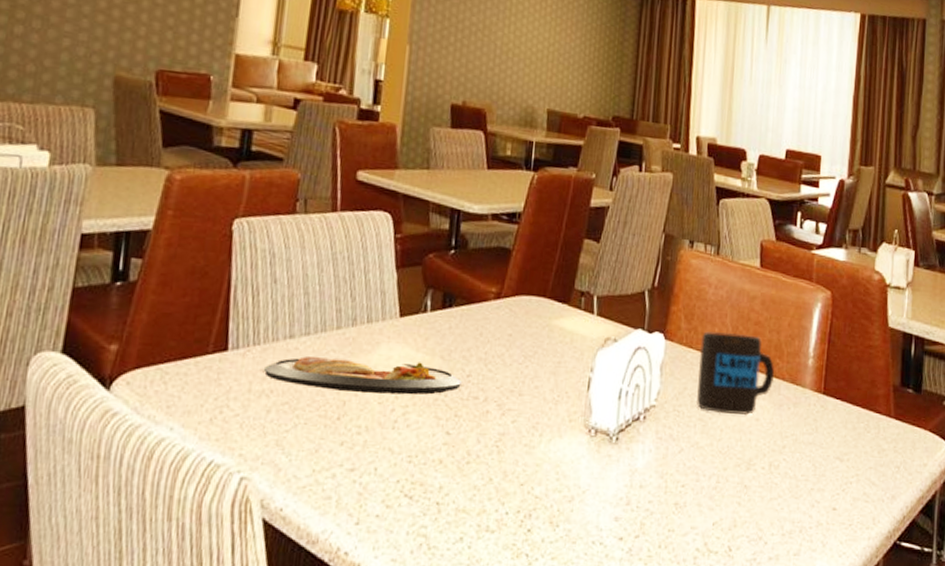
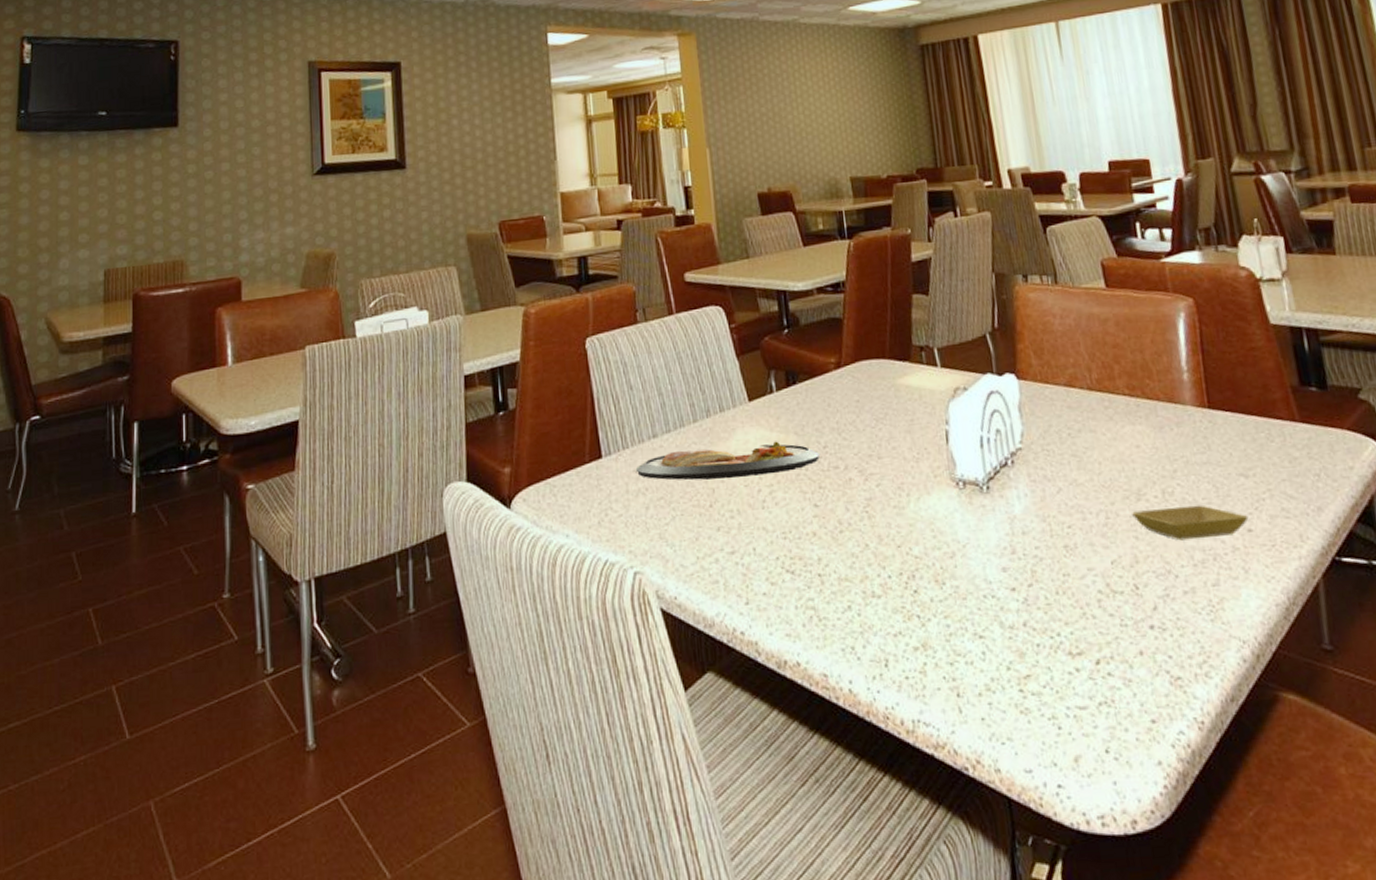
mug: present [697,331,775,415] -> none [1056,359,1149,446]
saucer: none [740,479,836,512] -> present [1132,505,1249,541]

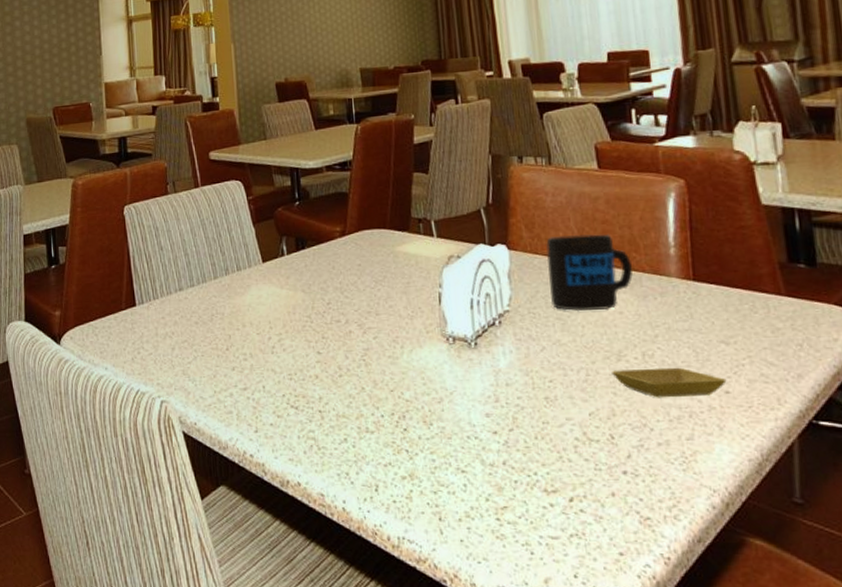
dish: present [635,441,821,481] -> none [164,297,325,328]
mug: none [1056,359,1149,446] -> present [546,234,634,311]

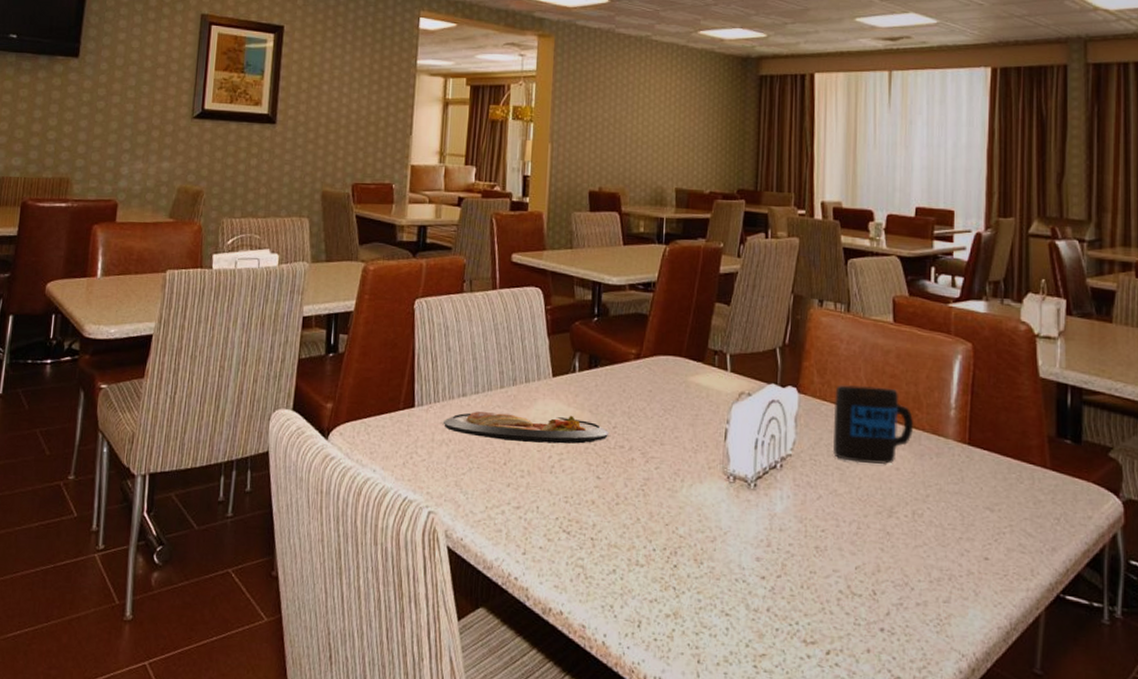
dish: none [164,297,325,328] -> present [443,411,610,444]
saucer: present [612,367,727,398] -> none [882,526,987,560]

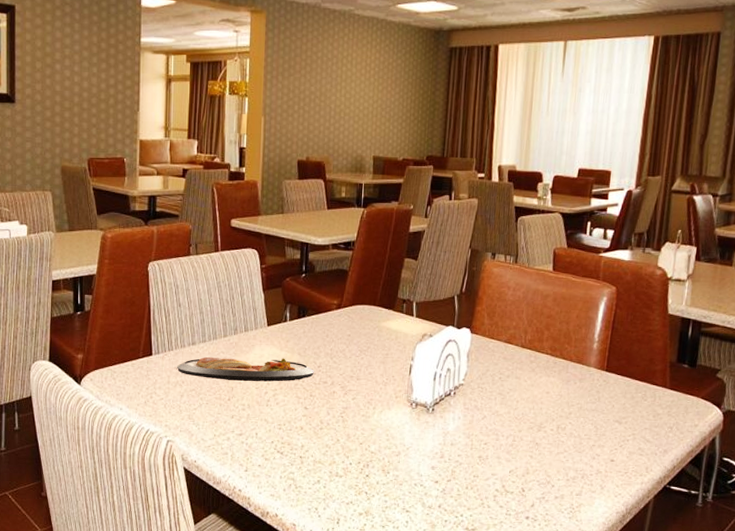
mug: present [833,385,914,464] -> none [497,325,564,389]

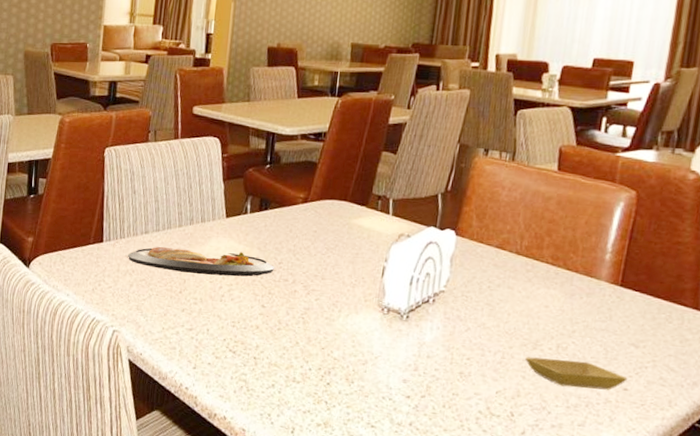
saucer: none [532,438,614,463] -> present [525,357,628,390]

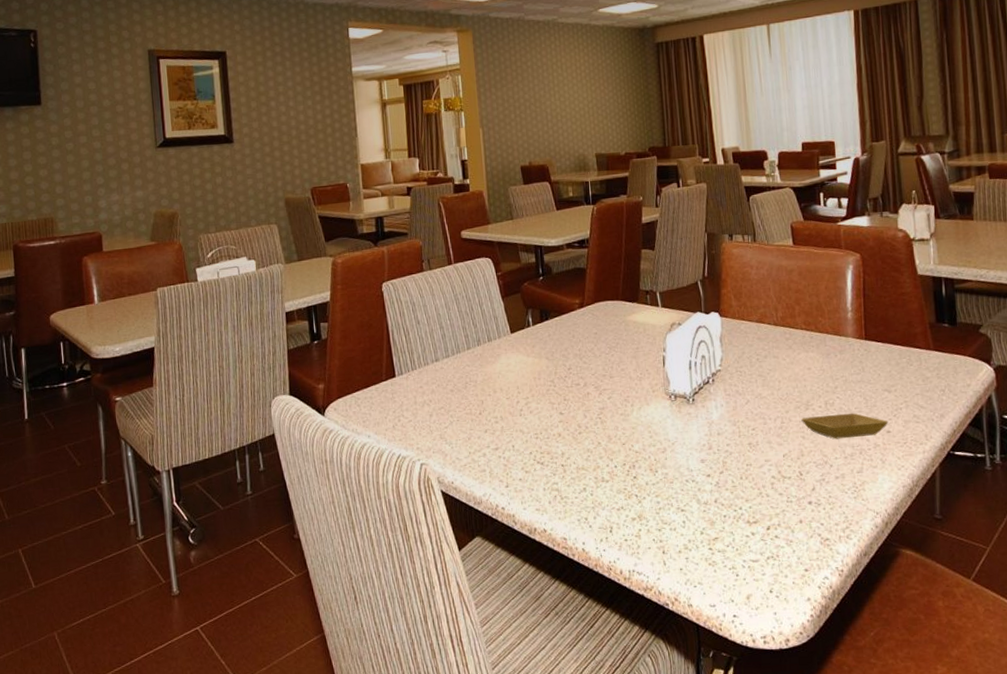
dish: present [127,247,276,277] -> none [422,364,566,394]

